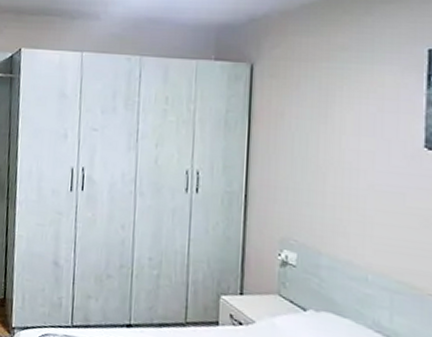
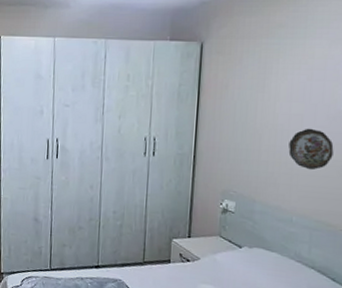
decorative plate: none [359,167,414,219] -> present [288,128,334,170]

